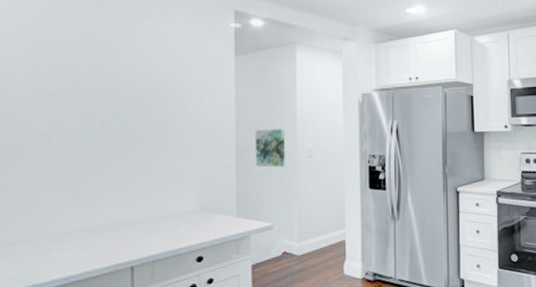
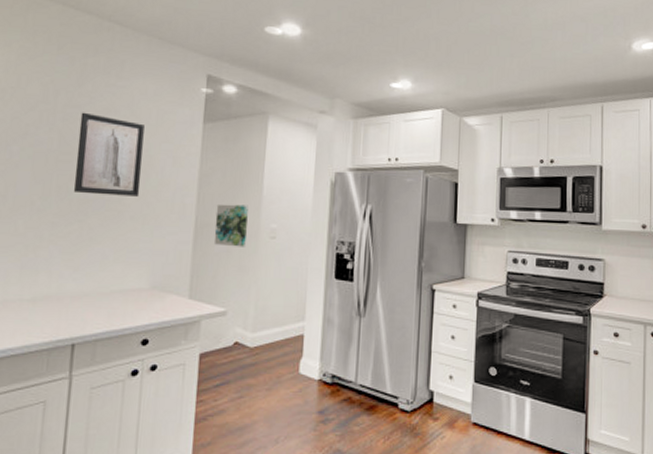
wall art: none [116,52,181,129] -> present [73,112,145,197]

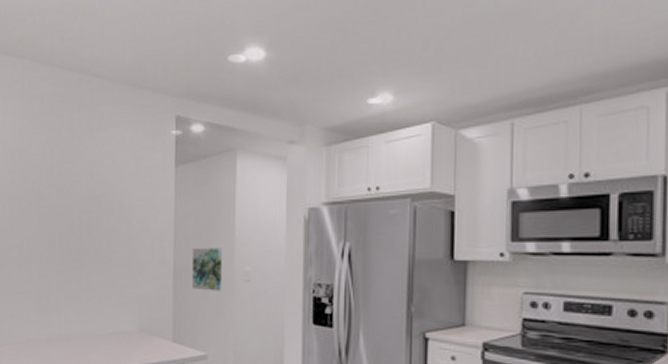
wall art: present [73,112,145,197] -> none [71,166,125,244]

